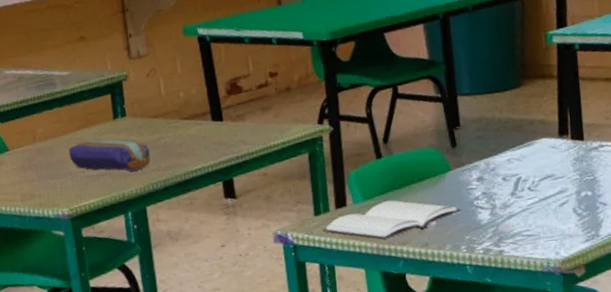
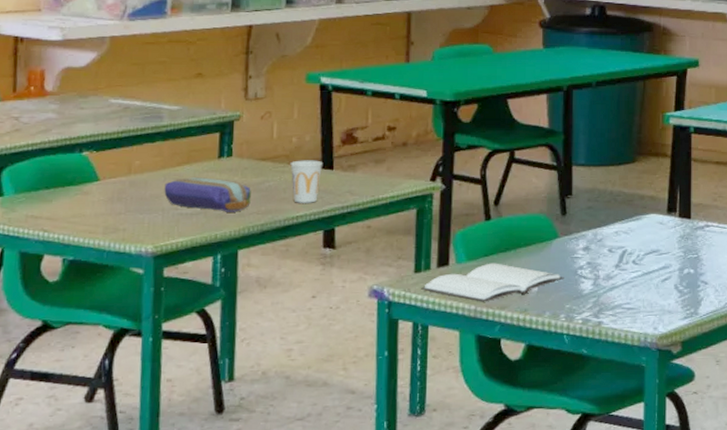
cup: none [181,113,213,157] -> present [290,160,323,203]

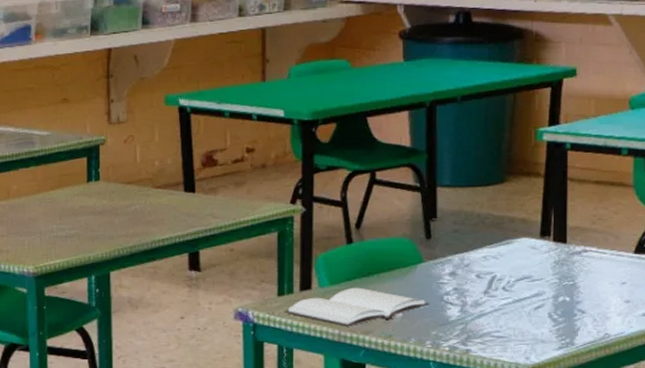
pencil case: present [164,177,251,212] -> none [40,201,119,235]
cup: present [290,160,323,203] -> none [154,183,185,226]

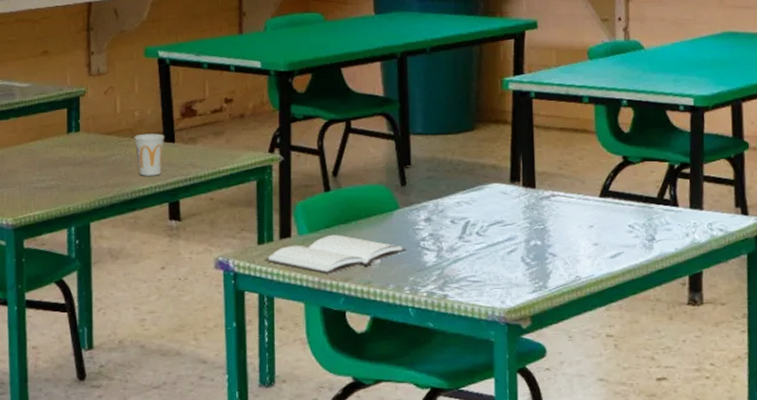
cup: none [154,183,185,226] -> present [134,133,165,176]

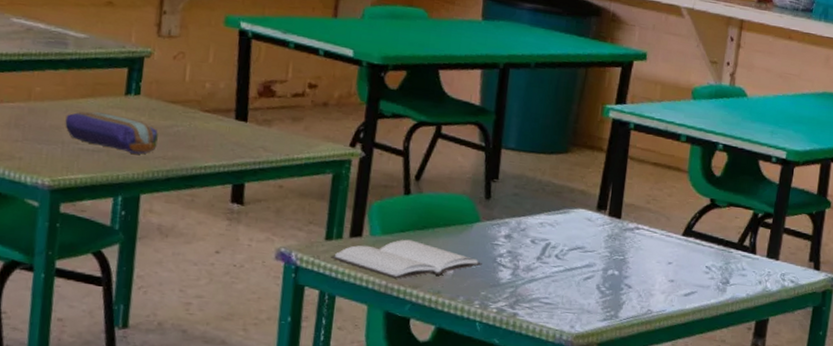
pencil case: none [20,152,99,186] -> present [65,111,158,154]
cup: present [134,133,165,176] -> none [201,107,237,154]

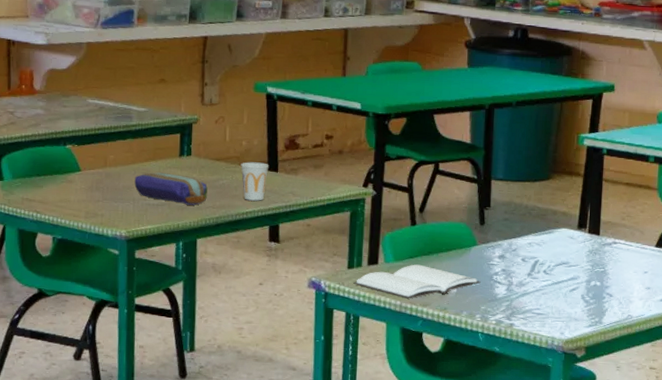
cup: none [201,107,237,154] -> present [241,162,269,201]

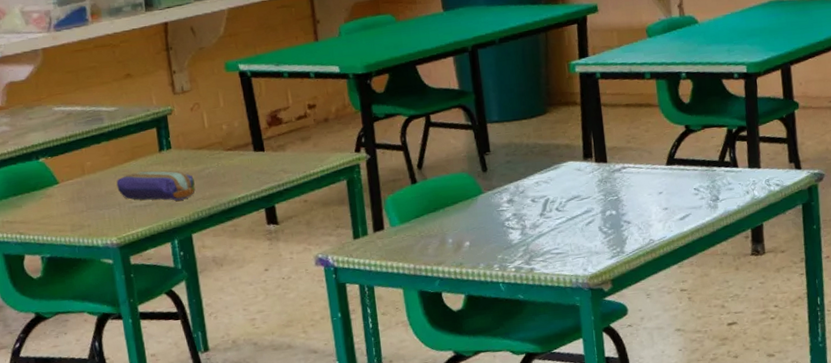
cup: present [241,162,269,201] -> none [224,144,255,186]
book: present [353,264,481,299] -> none [362,222,493,261]

